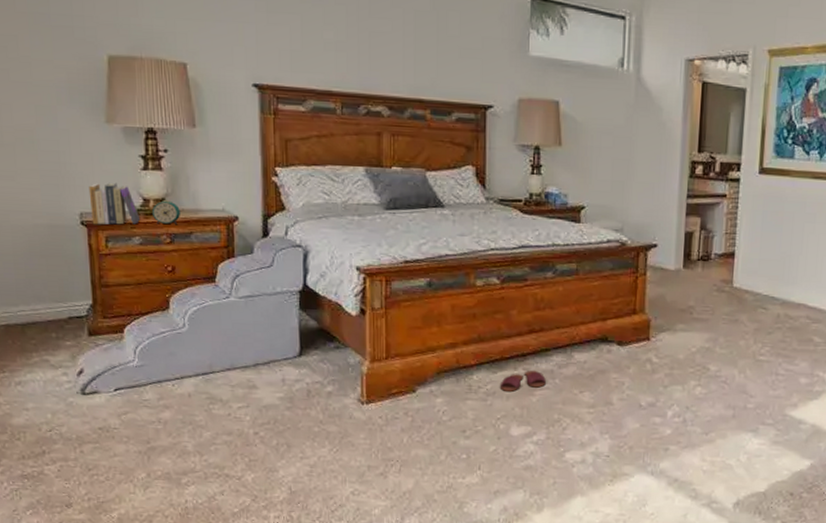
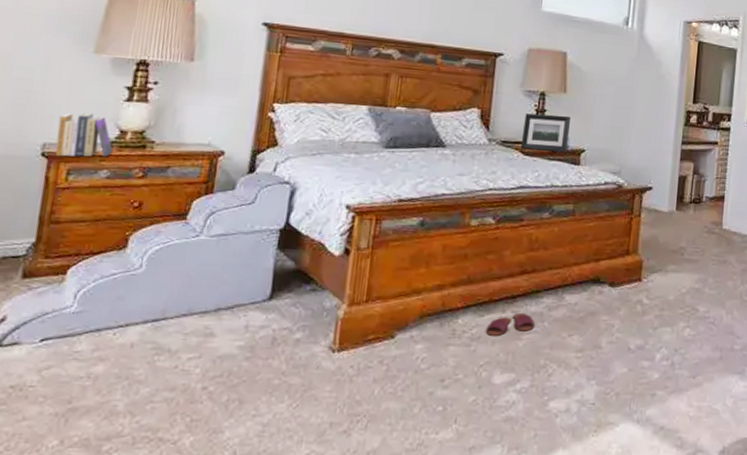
alarm clock: present [151,200,180,224] -> none [127,133,160,157]
picture frame: none [518,169,569,209] -> present [520,113,572,152]

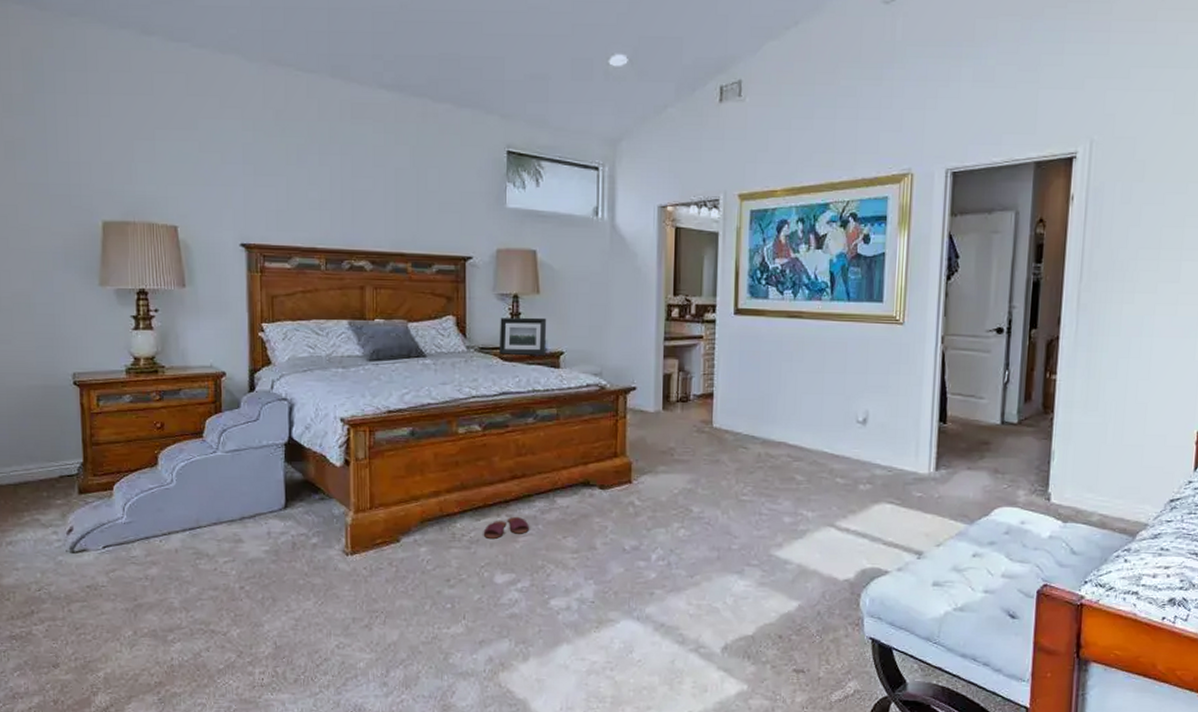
books: present [55,113,113,157] -> none [81,343,131,385]

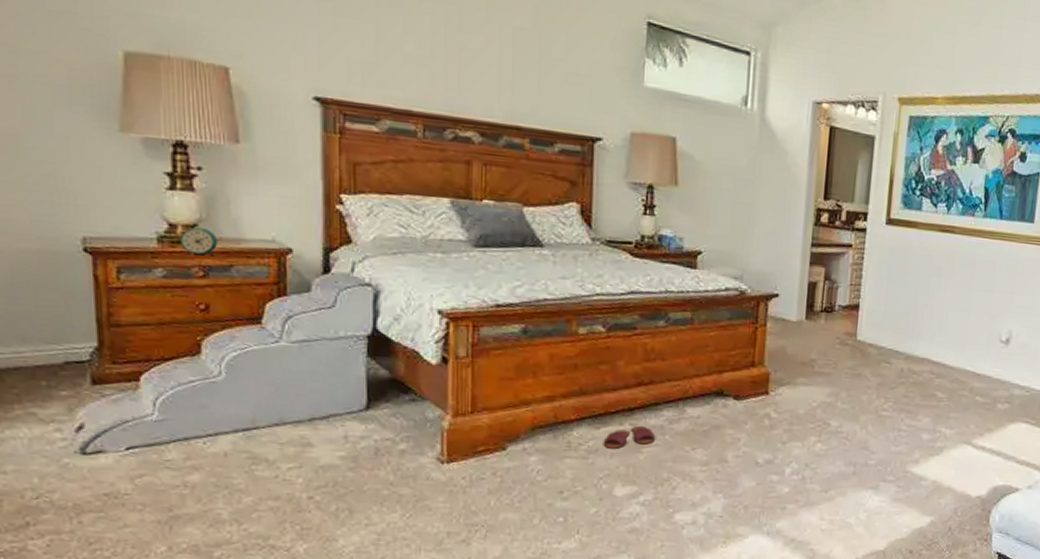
alarm clock: none [142,358,170,382] -> present [179,226,217,255]
picture frame: present [499,317,547,355] -> none [628,209,685,254]

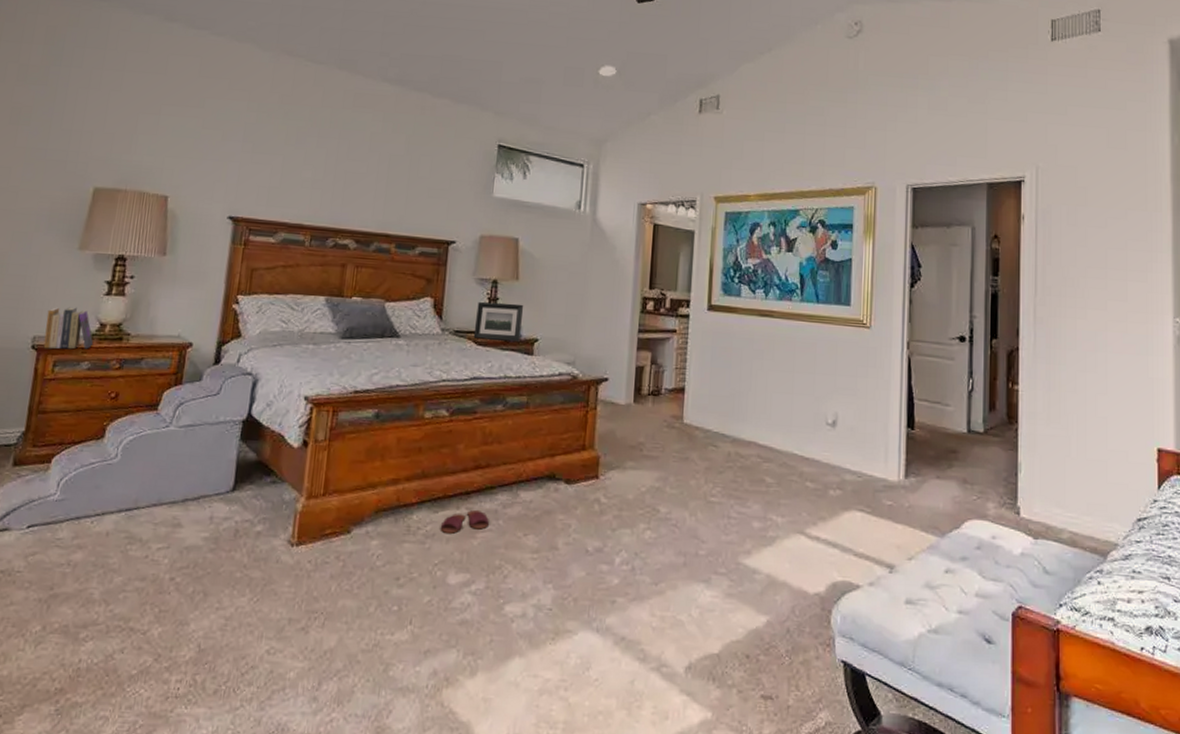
books: none [94,202,165,254] -> present [43,307,94,350]
alarm clock: present [179,226,217,255] -> none [106,325,135,349]
picture frame: none [628,209,685,254] -> present [473,302,524,342]

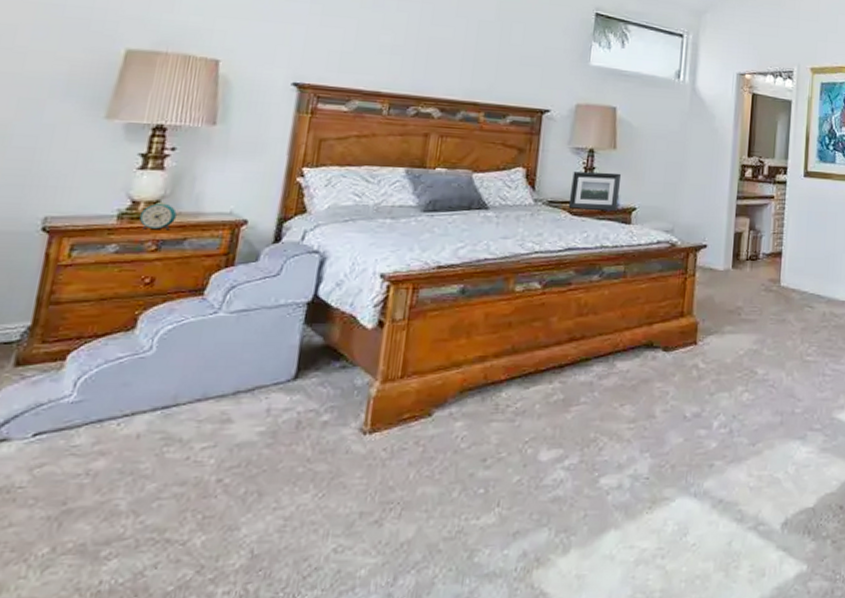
books: present [43,307,94,350] -> none [57,183,124,231]
alarm clock: none [106,325,135,349] -> present [139,203,177,230]
slippers: present [440,509,489,534] -> none [531,382,584,409]

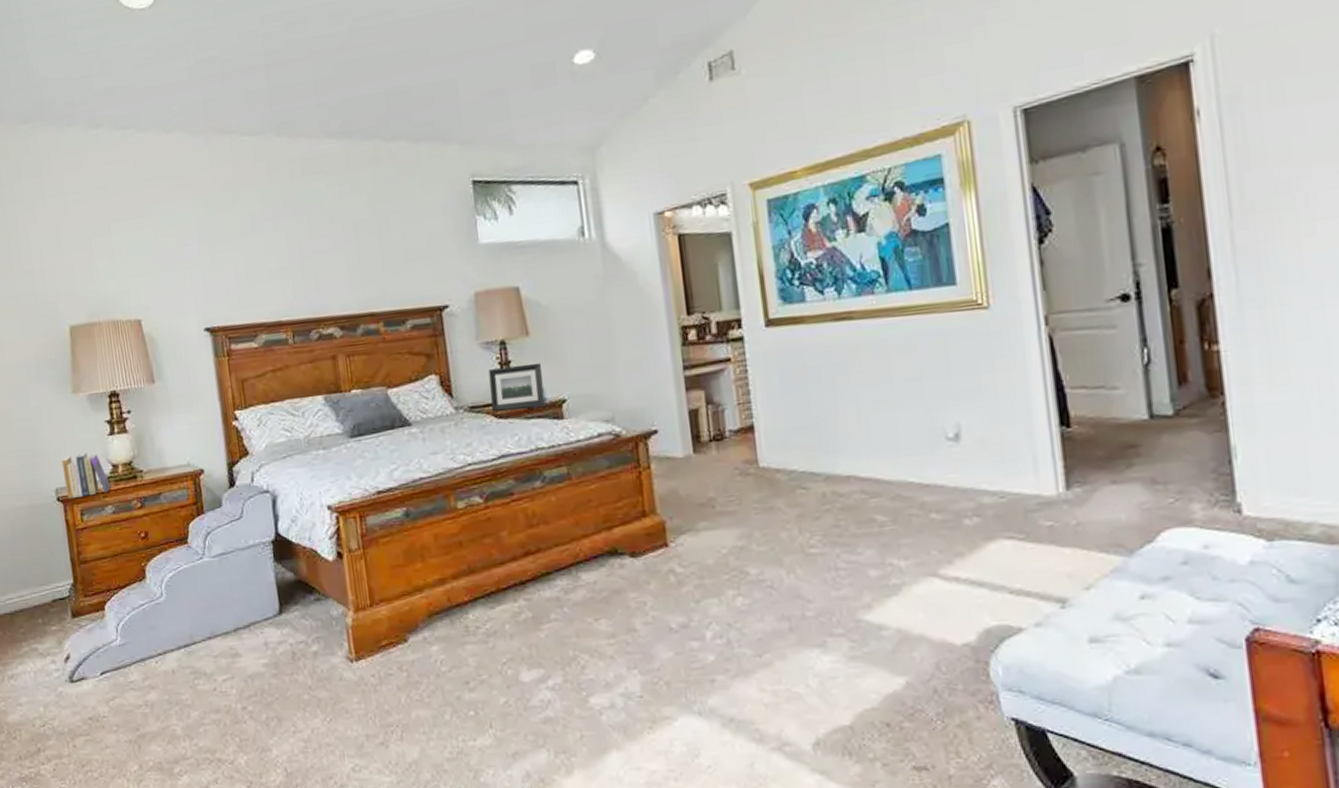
books: none [57,183,124,231] -> present [61,452,112,500]
alarm clock: present [139,203,177,230] -> none [121,463,148,490]

